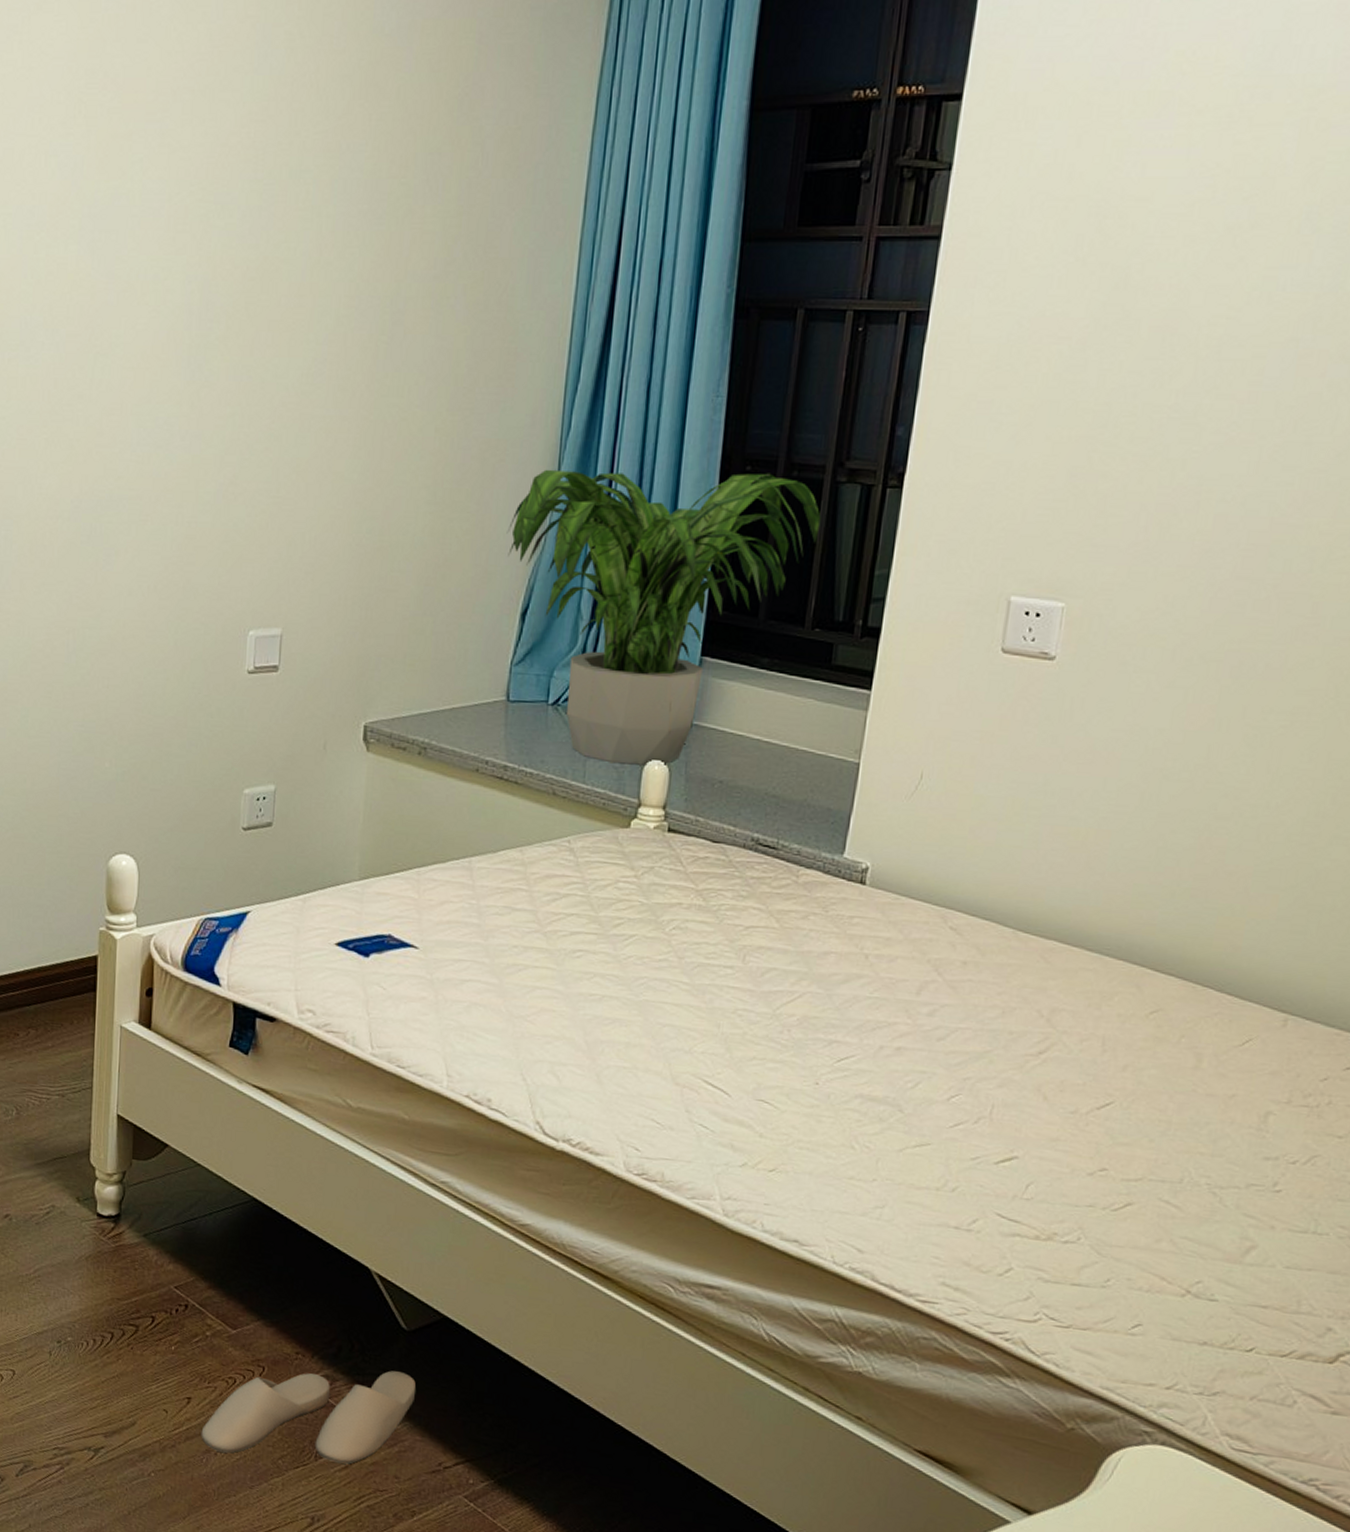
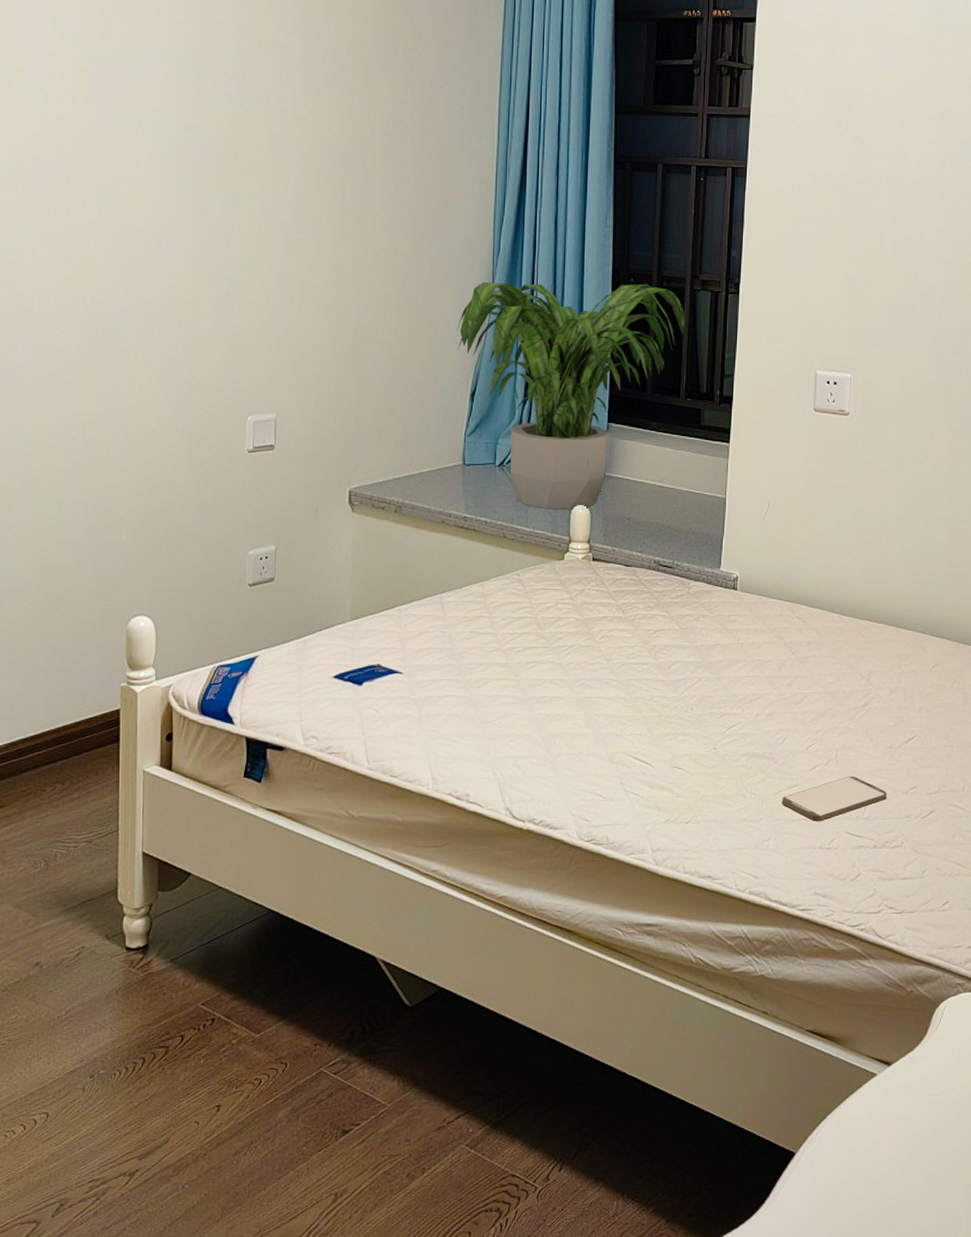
slippers: present [201,1370,417,1464] -> none [231,1044,421,1151]
smartphone: none [906,1141,1062,1195] -> present [782,776,887,822]

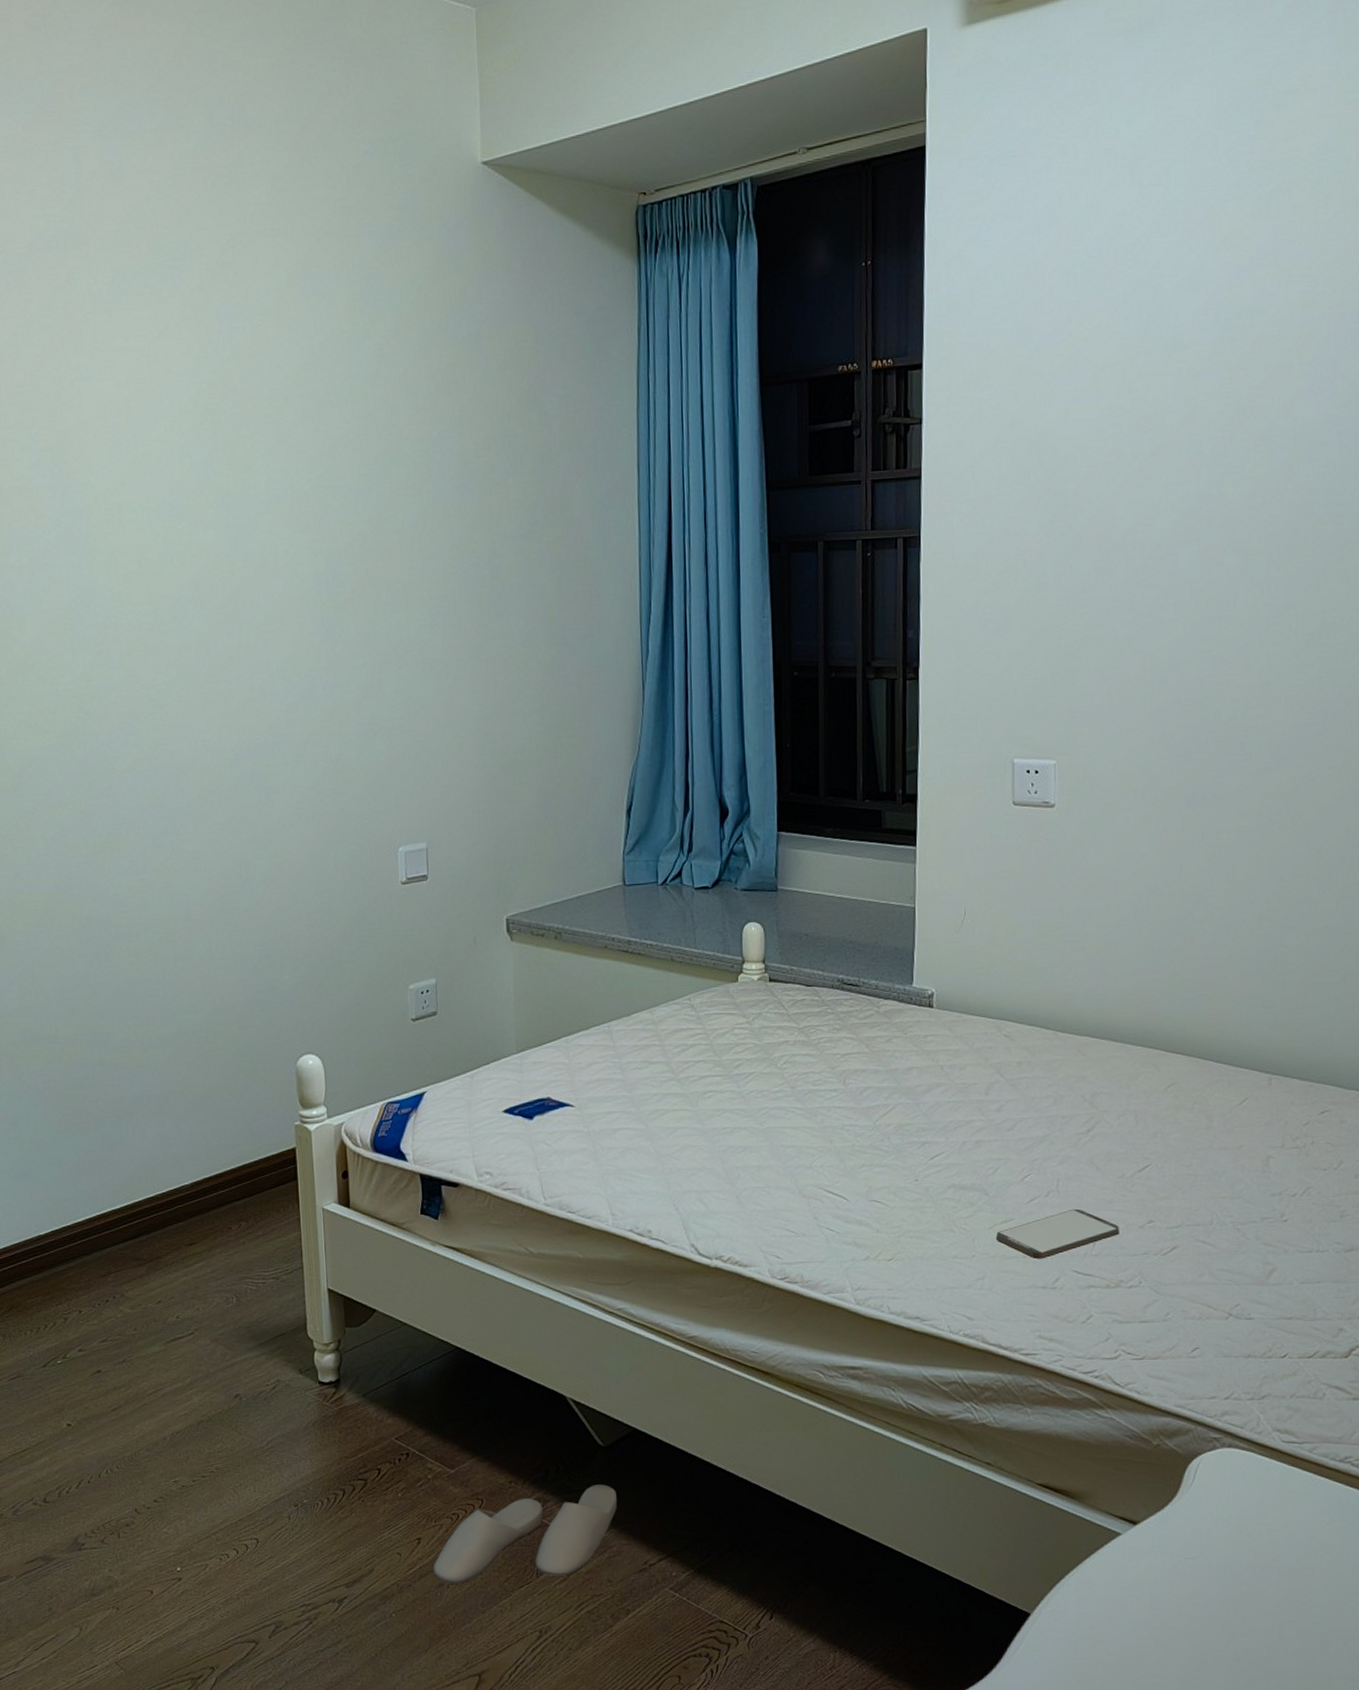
slippers: none [231,1044,421,1151] -> present [433,1485,618,1584]
potted plant: present [455,281,685,510] -> none [606,677,859,929]

